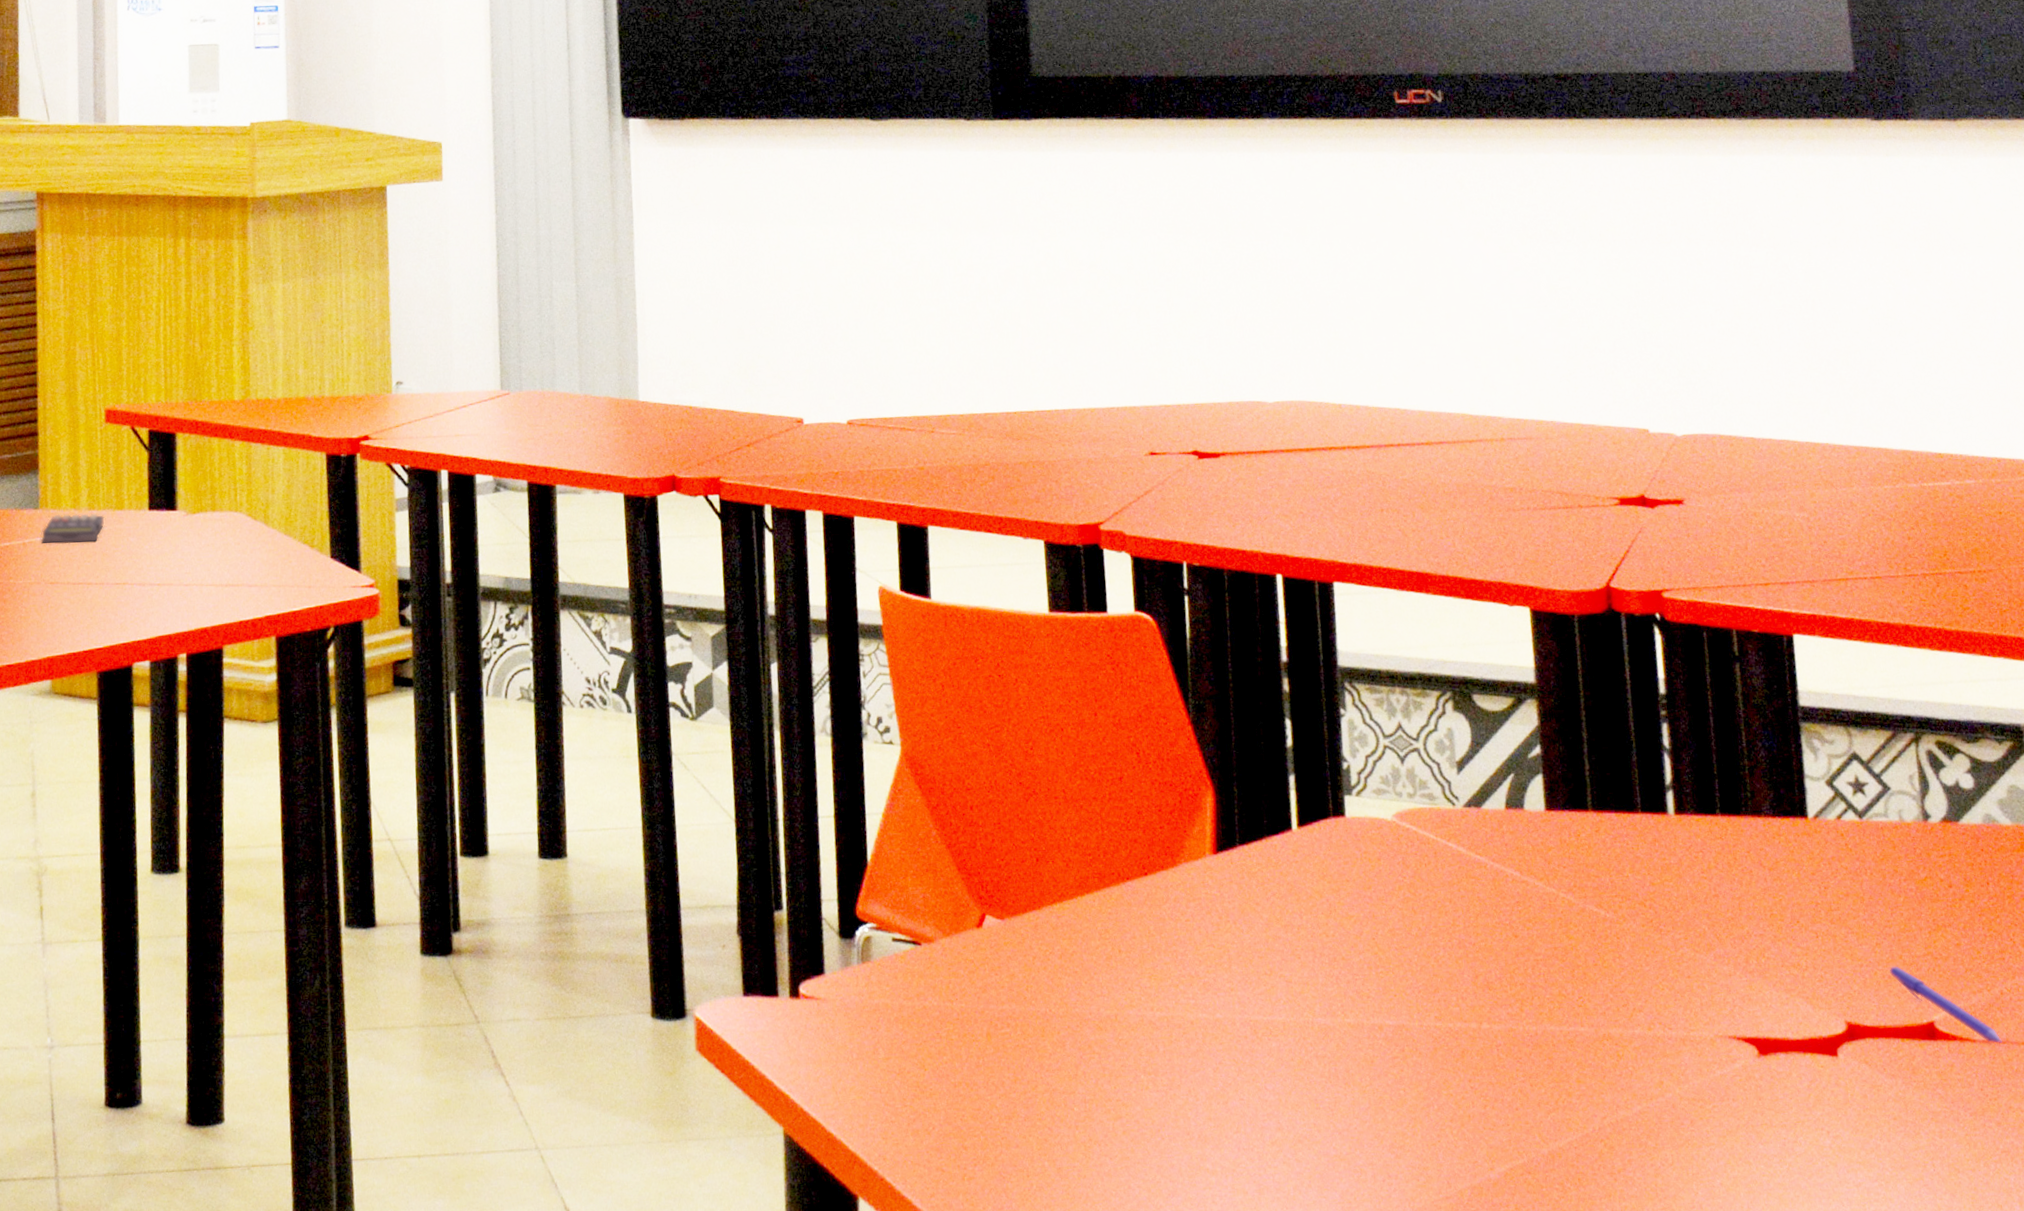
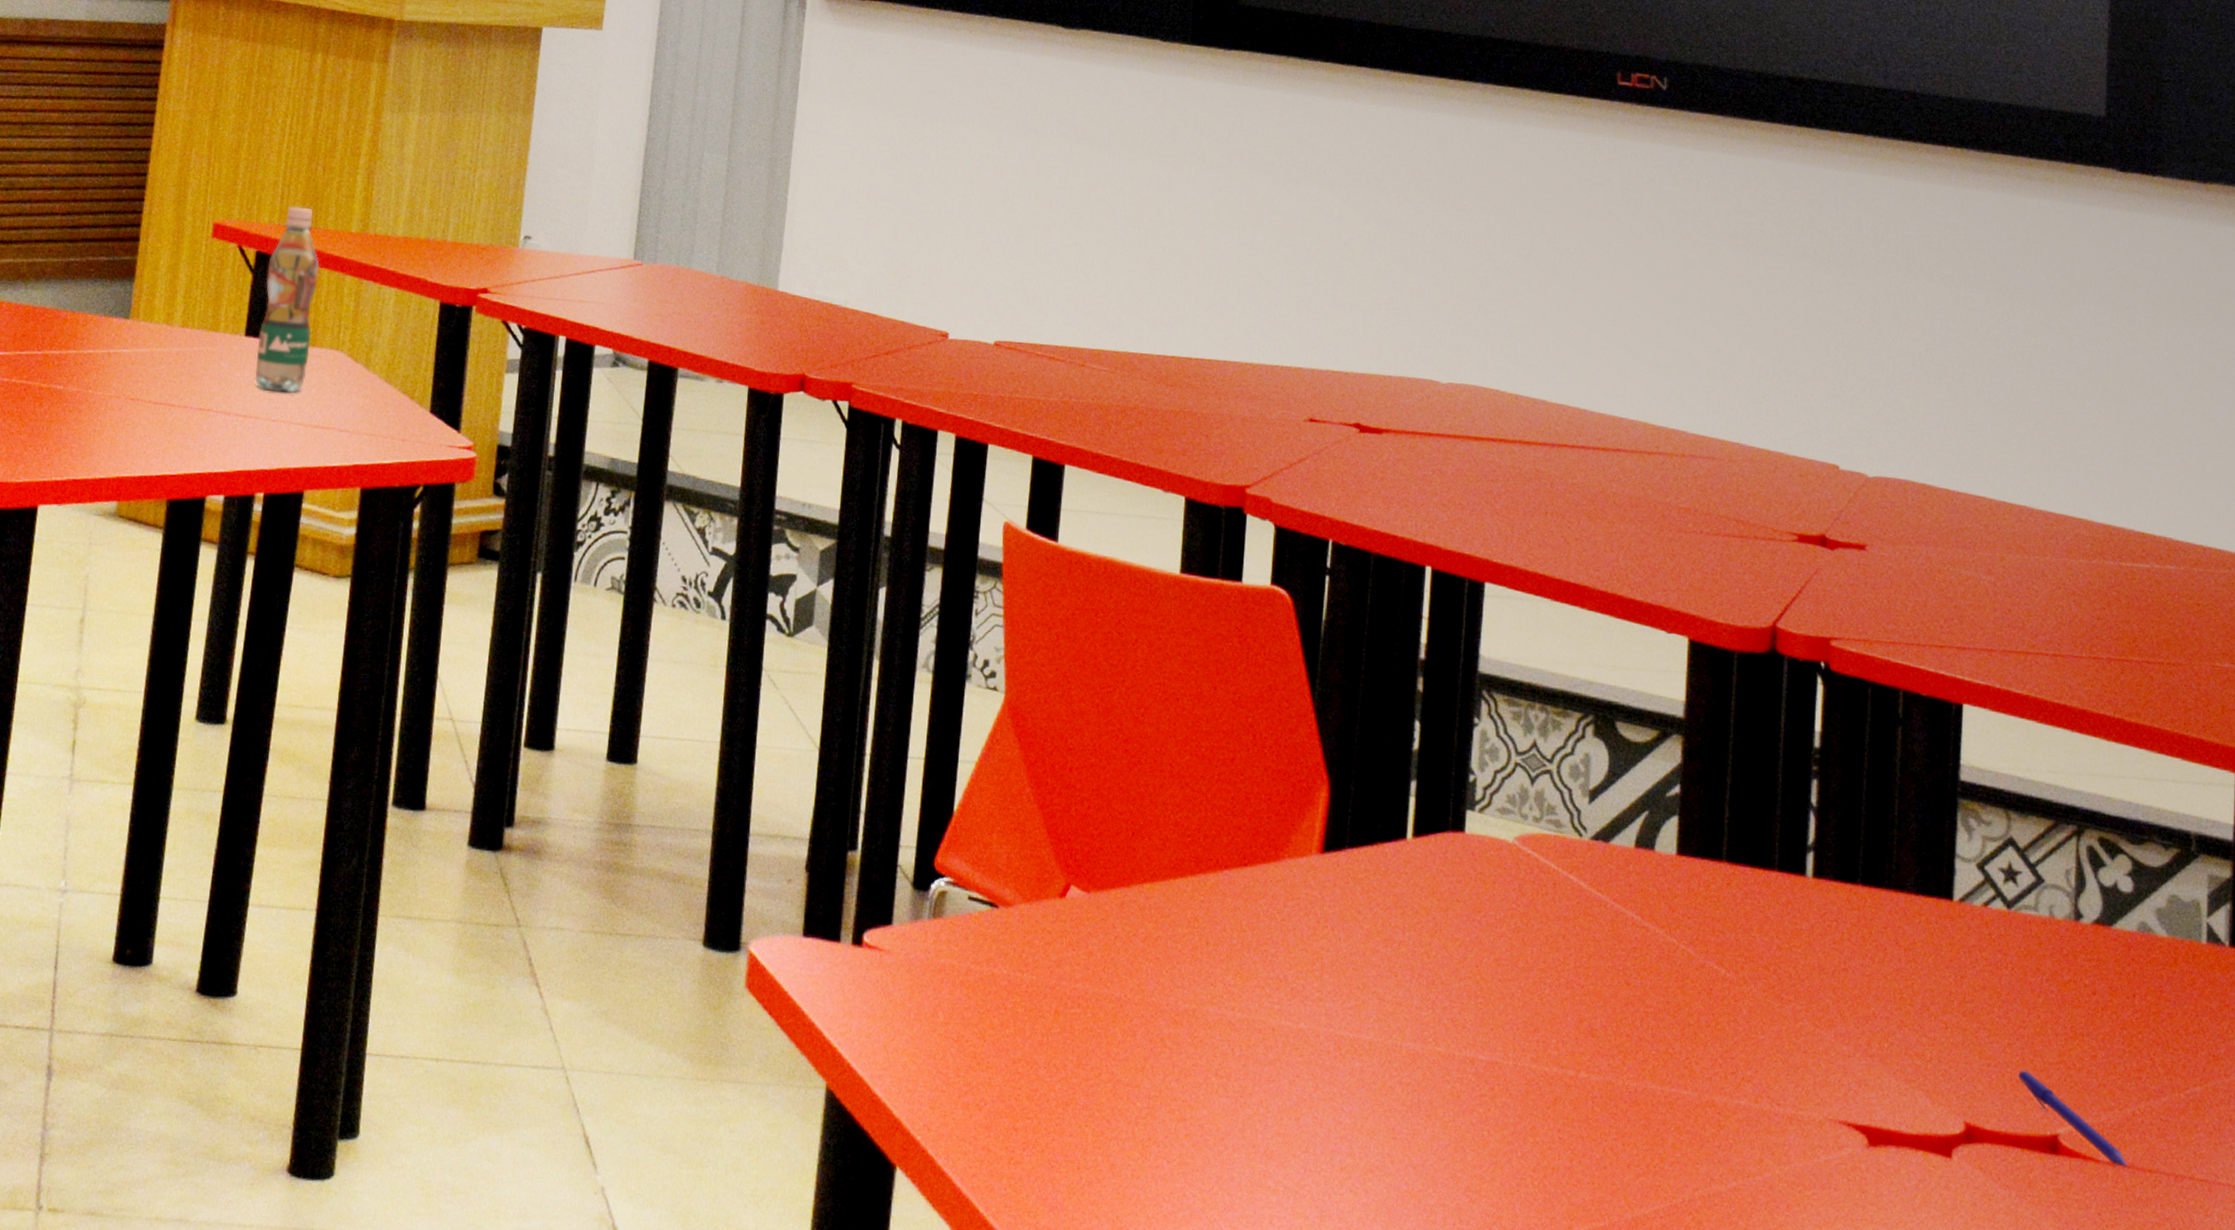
calculator: present [41,513,105,544] -> none [127,327,198,362]
bottle: none [161,383,211,559] -> present [254,206,320,394]

